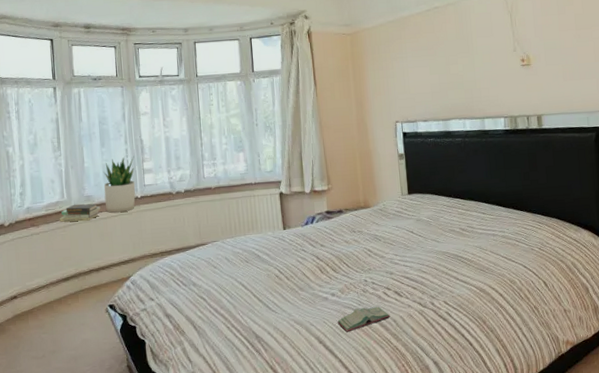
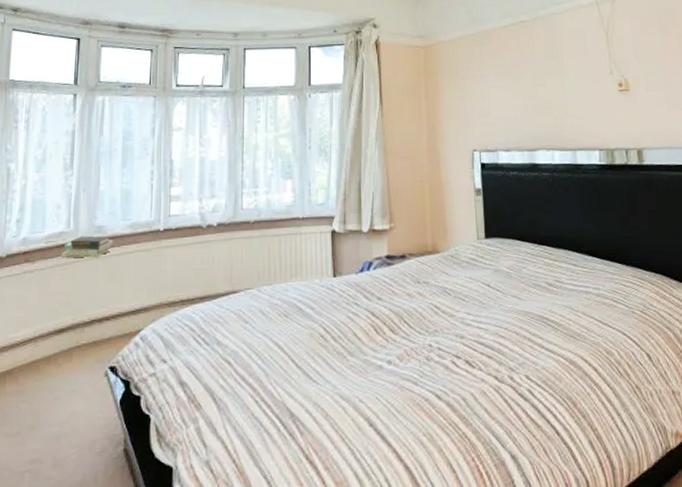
planter: present [103,156,136,213] -> none [119,179,161,249]
book: present [337,306,391,332] -> none [393,379,459,413]

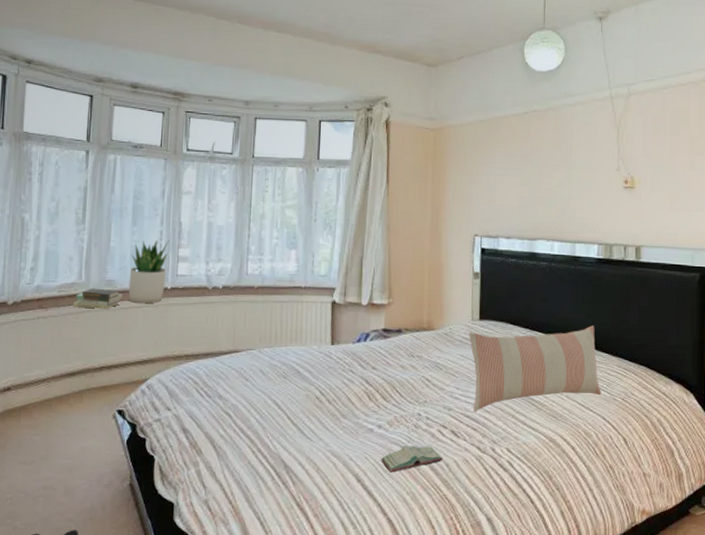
planter: none [119,179,161,249] -> present [128,239,169,304]
book: none [393,379,459,413] -> present [381,445,443,473]
pillow: none [476,235,619,339] -> present [469,325,602,413]

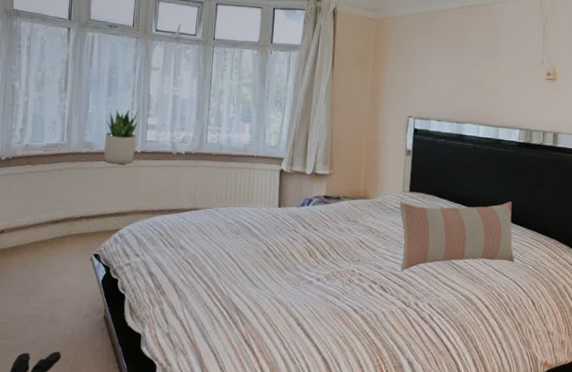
books: present [73,288,123,309] -> none [57,149,99,168]
book: present [381,445,443,473] -> none [318,297,373,319]

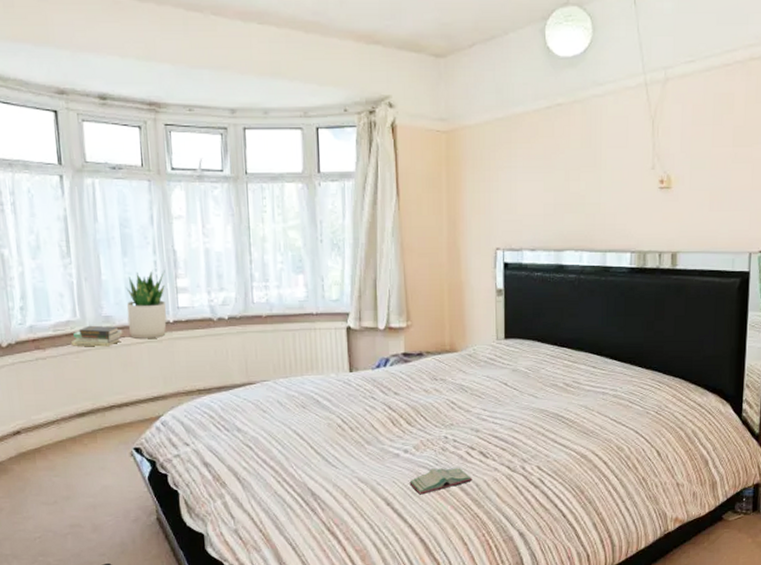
books: none [57,149,99,168] -> present [72,325,123,347]
book: none [318,297,373,319] -> present [409,468,473,495]
pillow: present [399,201,515,272] -> none [494,339,634,433]

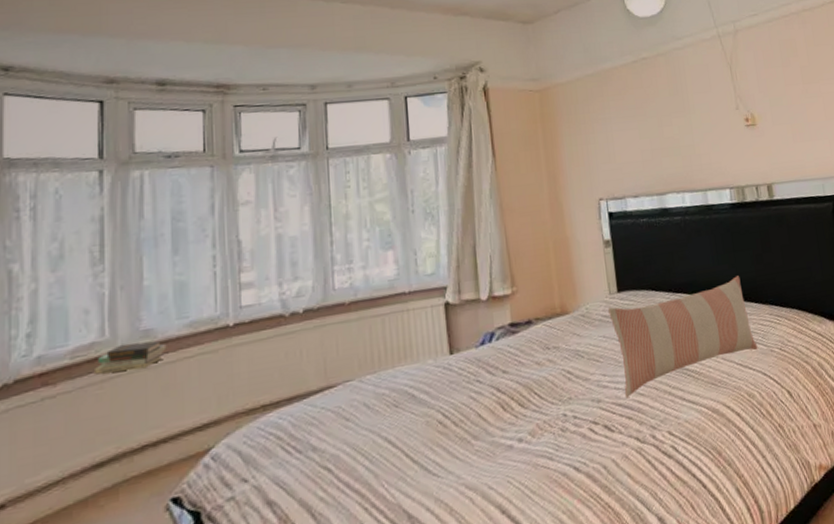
planter: present [126,270,167,340] -> none [173,264,226,353]
book: present [409,468,473,495] -> none [527,449,599,493]
pillow: none [494,339,634,433] -> present [608,275,758,399]

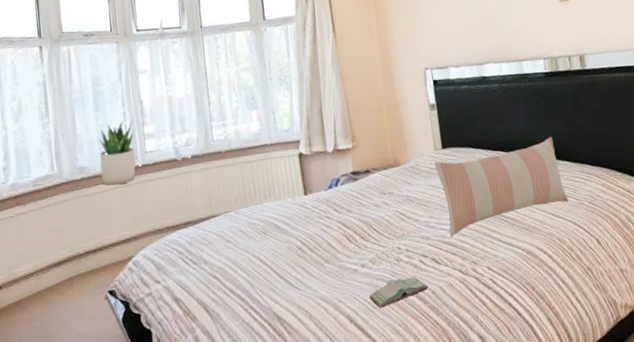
books: present [95,340,167,375] -> none [50,175,97,199]
planter: none [173,264,226,353] -> present [99,119,136,186]
book: none [527,449,599,493] -> present [369,276,429,308]

